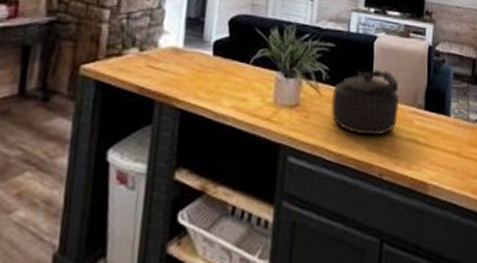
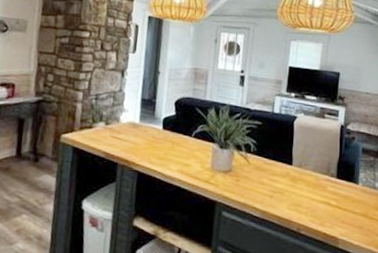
kettle: present [330,70,400,136] -> none [257,144,316,198]

